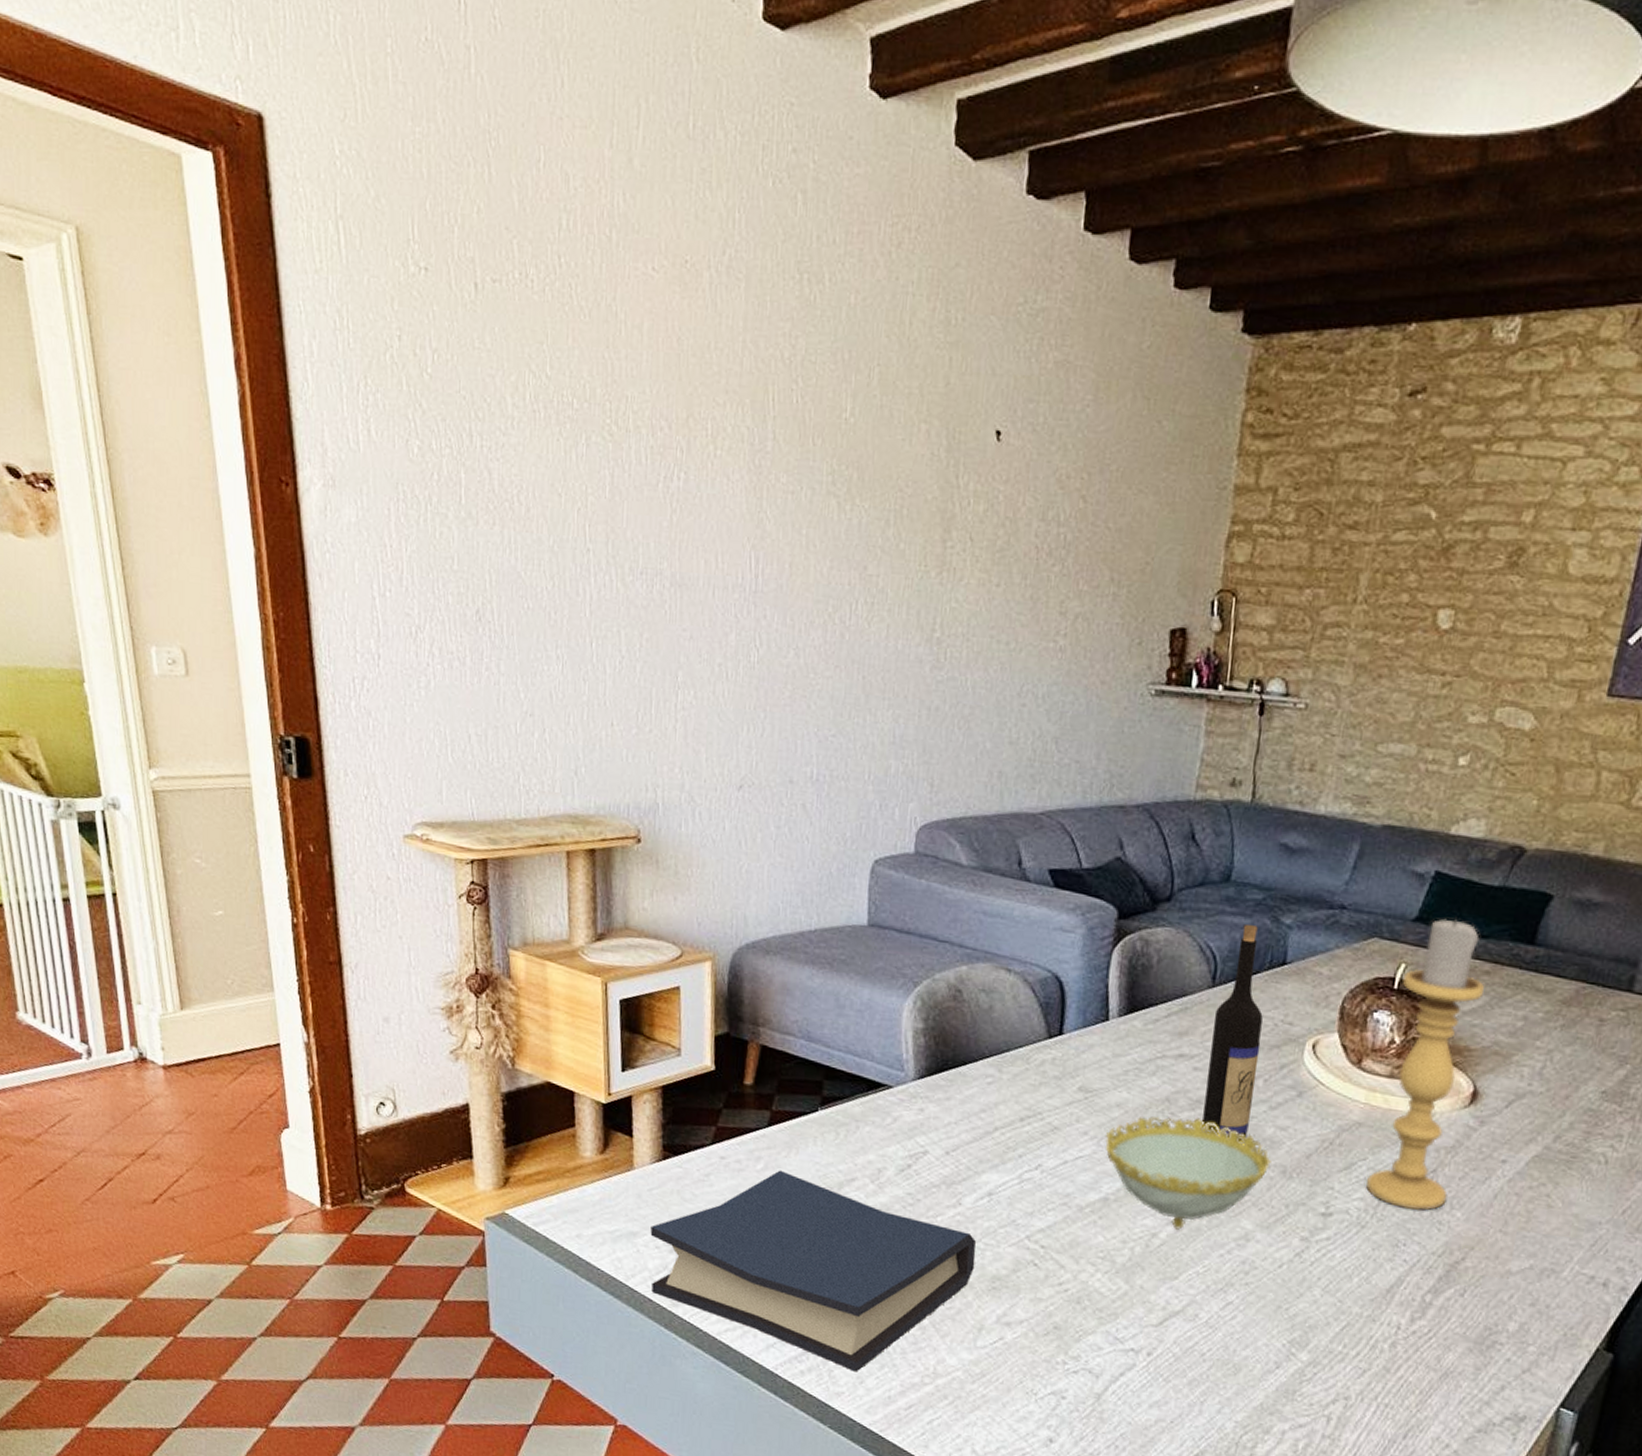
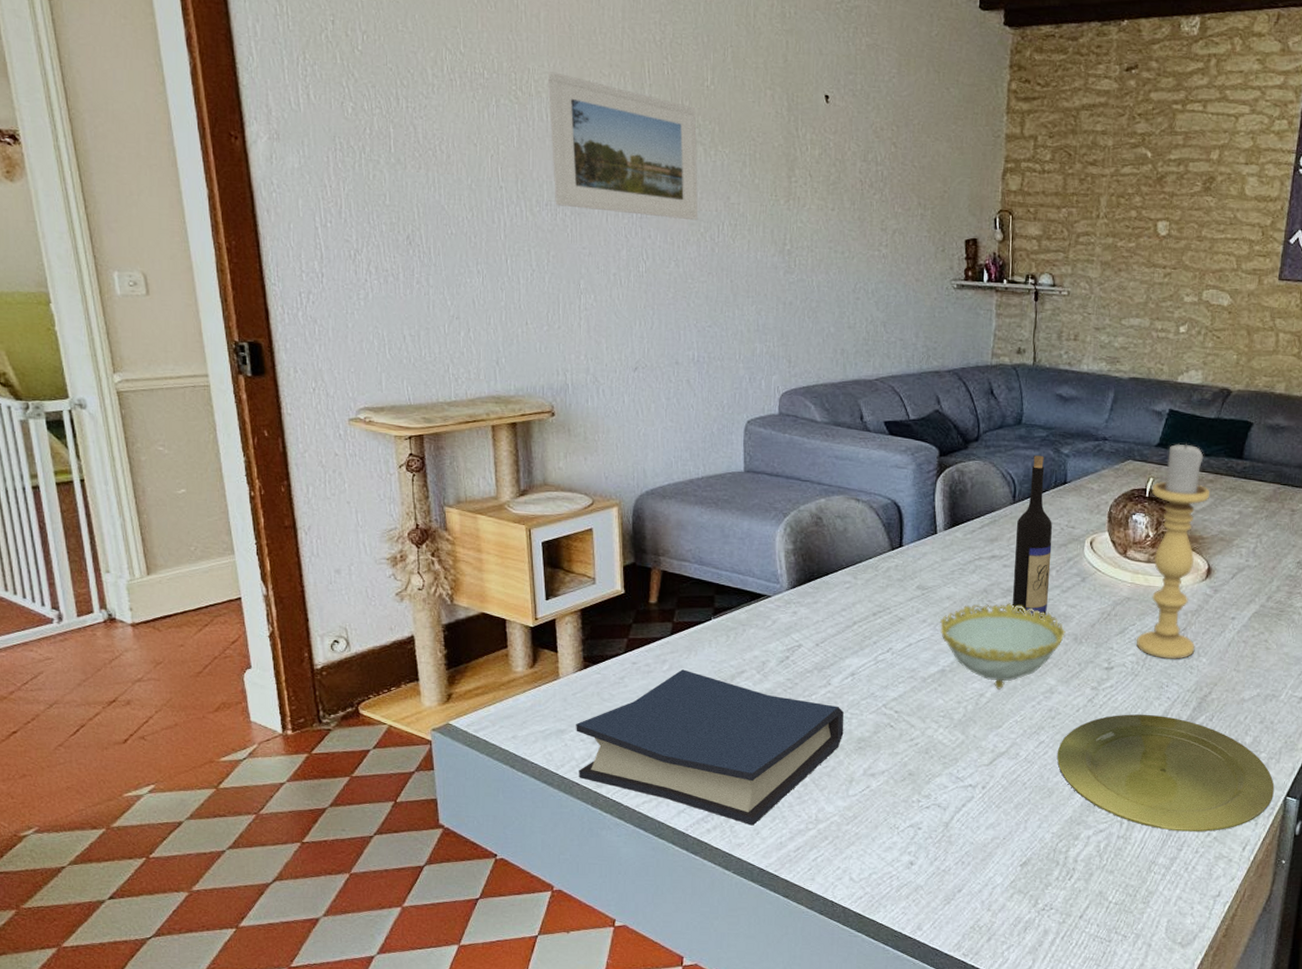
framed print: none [649,400,830,597] -> present [547,71,699,221]
plate: none [1248,1276,1544,1443] -> present [1057,714,1275,832]

